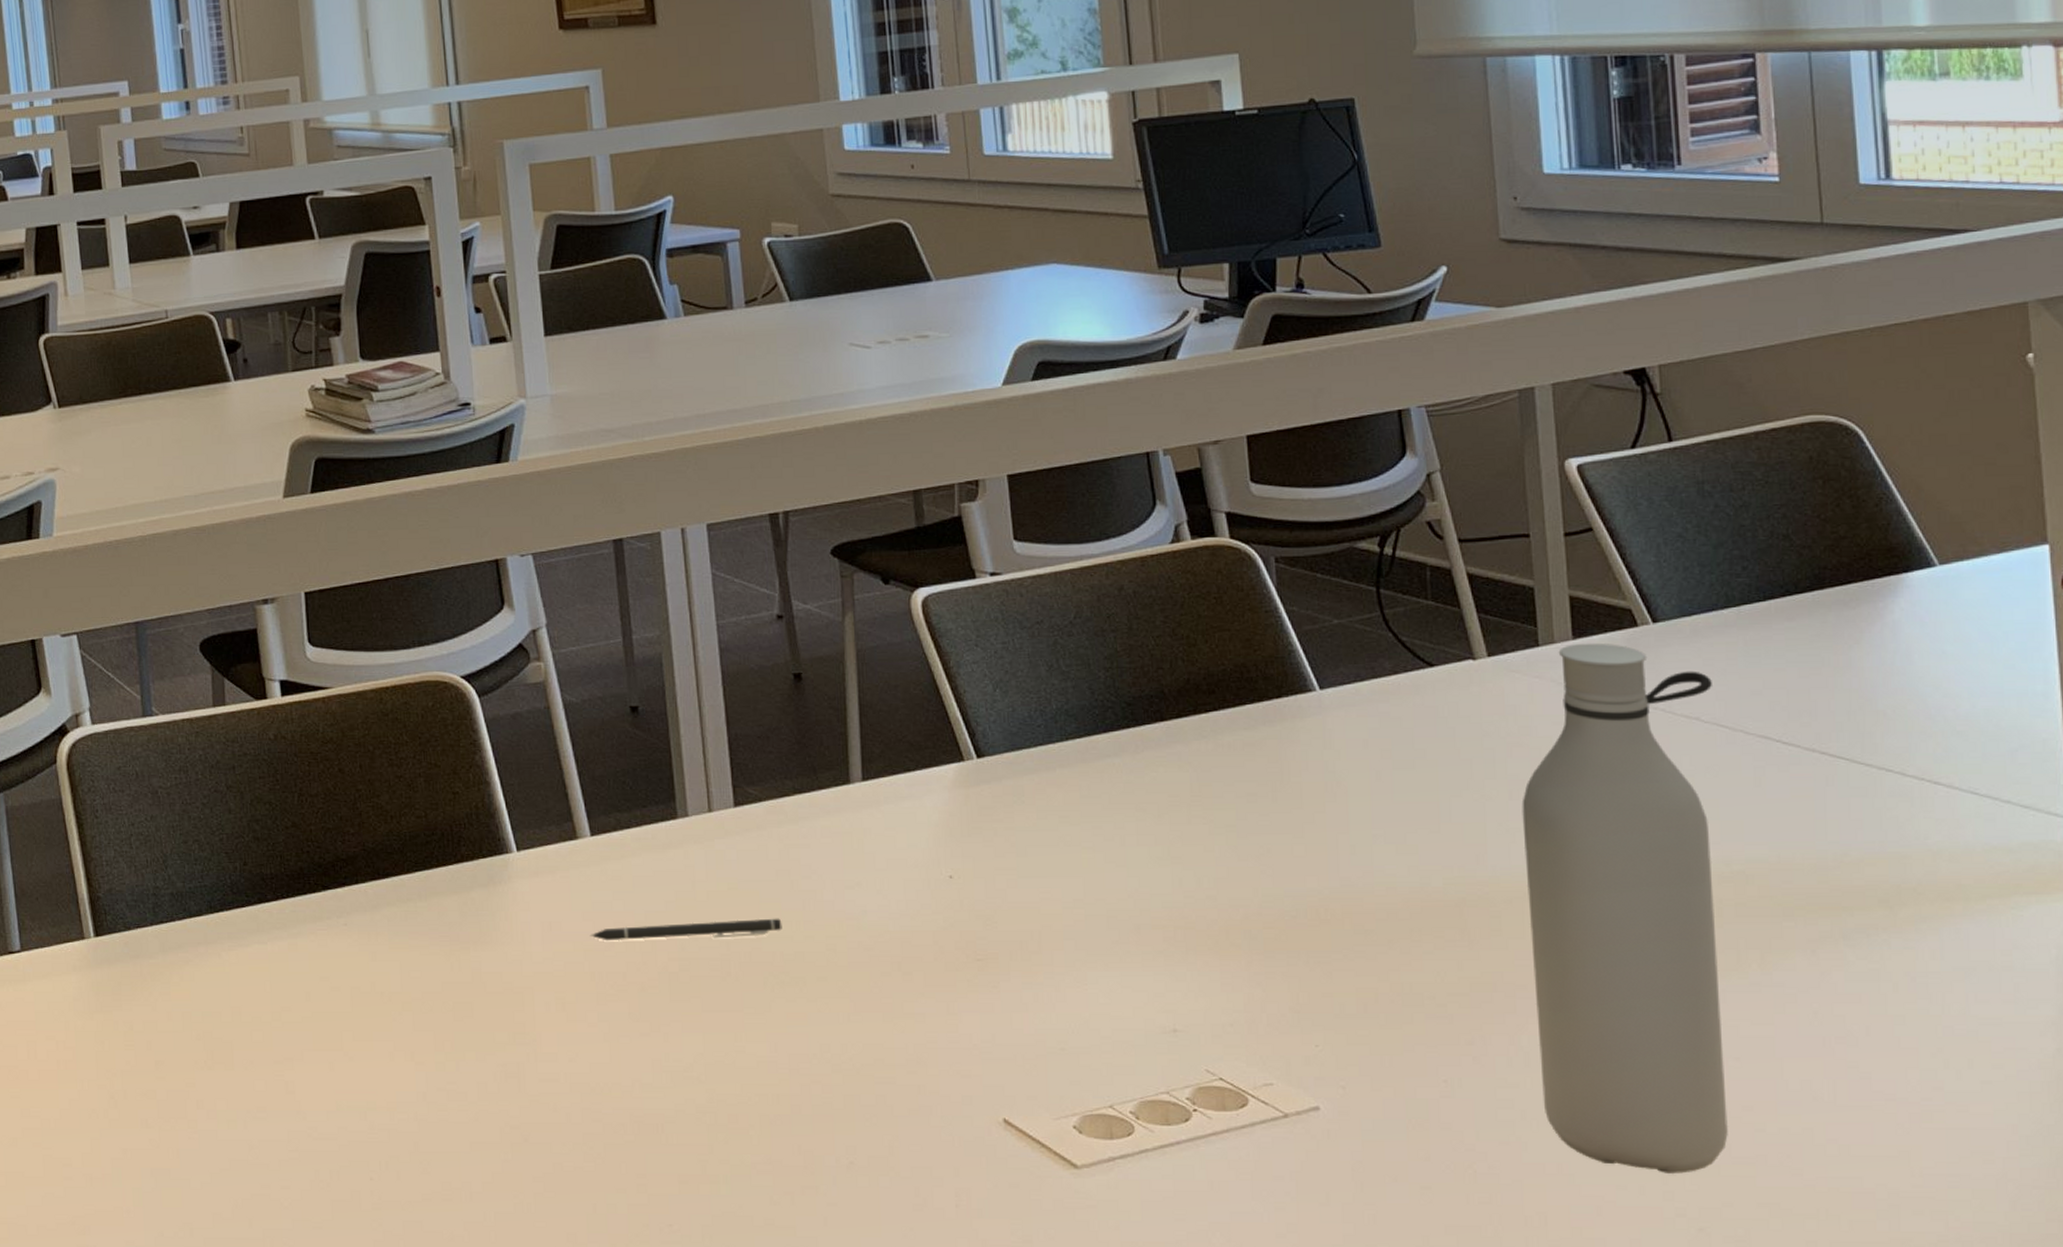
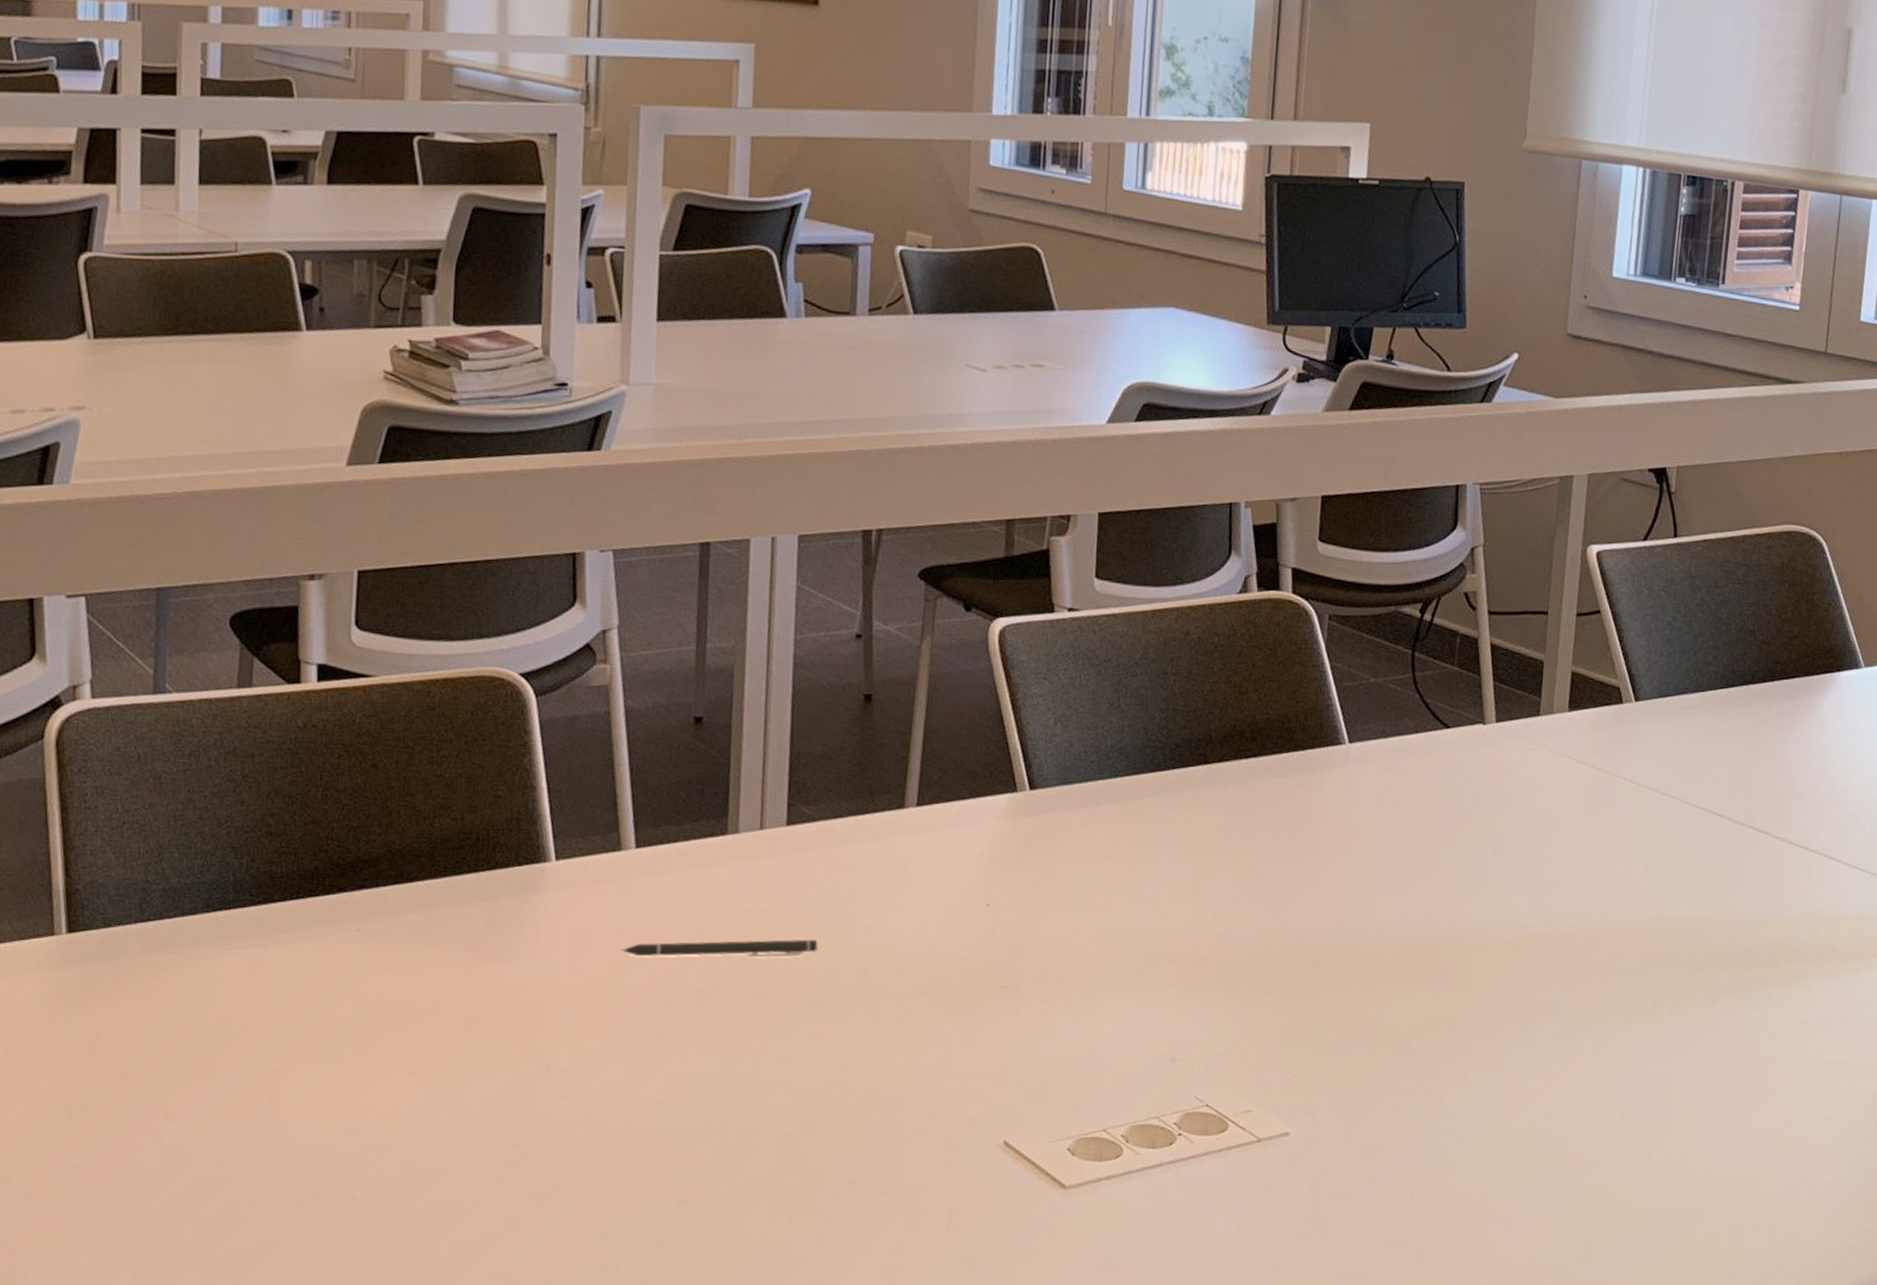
water bottle: present [1521,643,1728,1174] -> none [1478,715,1674,1195]

